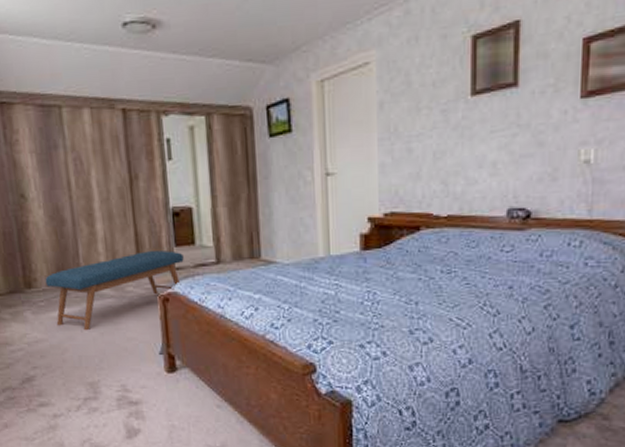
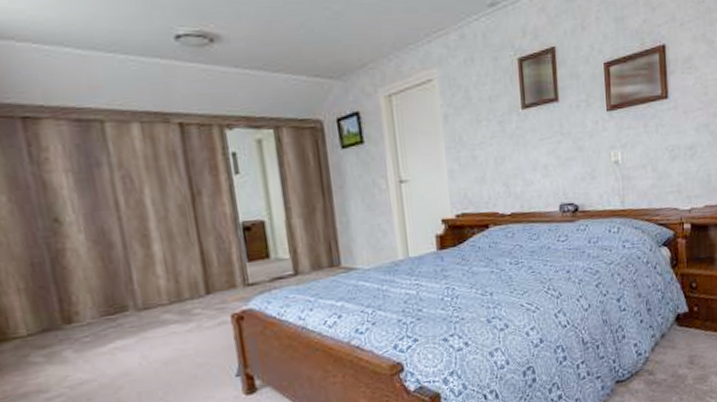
bench: present [45,250,184,331] -> none [90,266,259,363]

